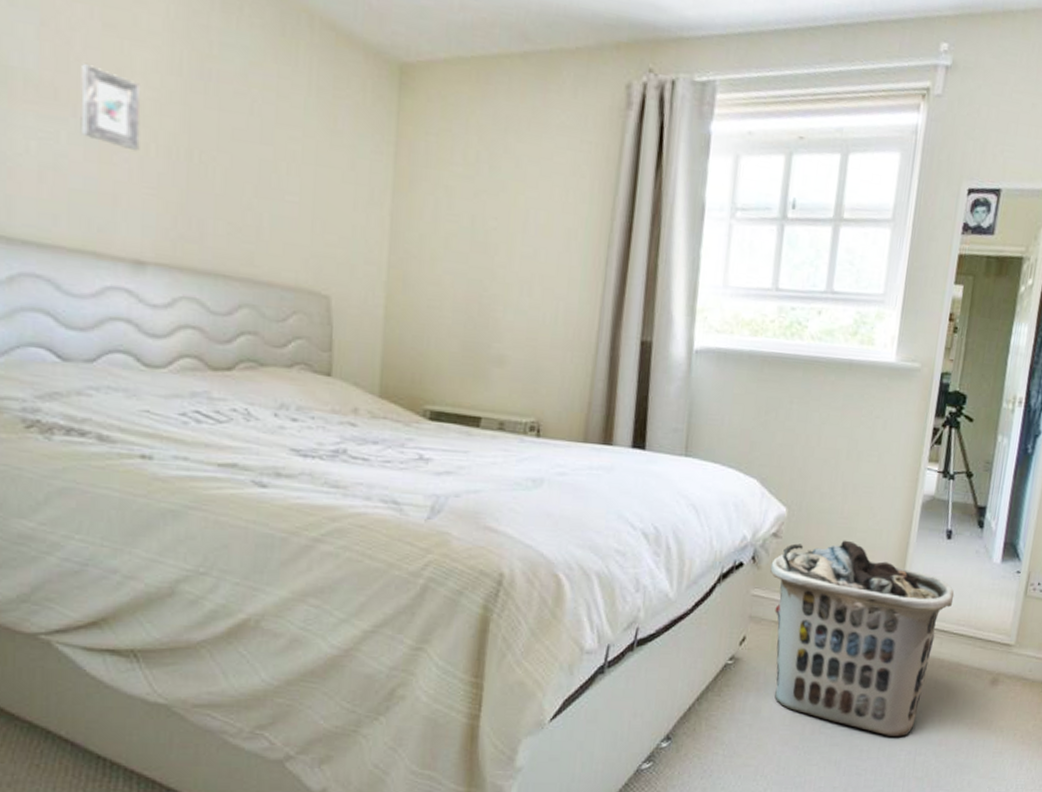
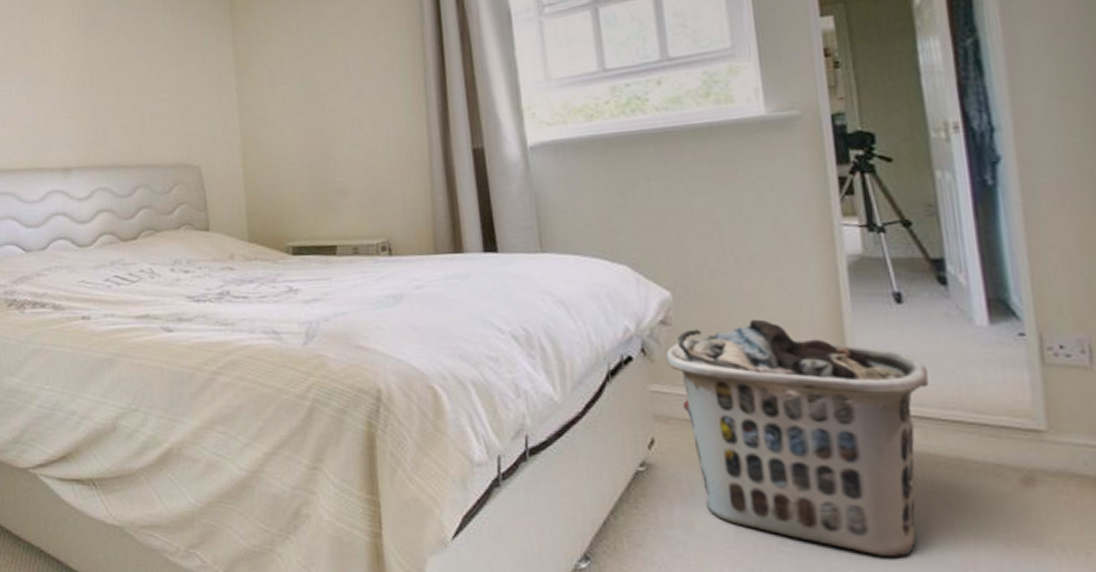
picture frame: present [80,64,141,152] -> none [20,37,60,90]

